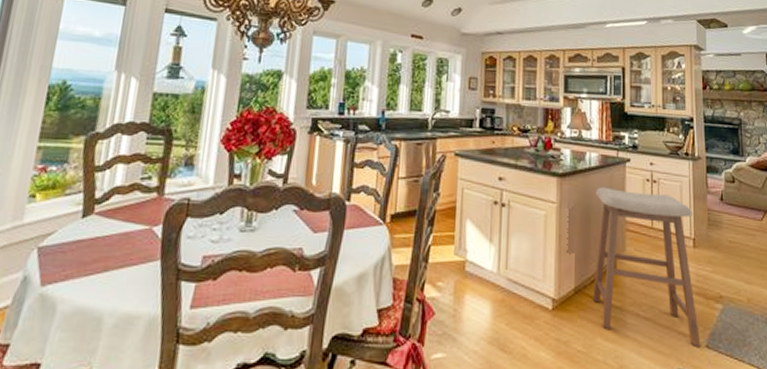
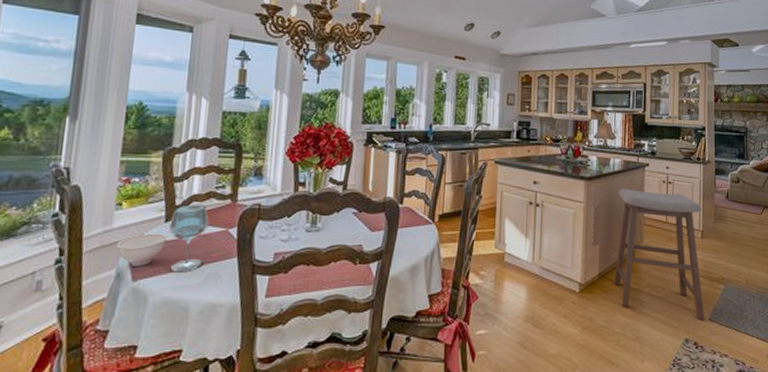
bowl: none [25,230,85,269] -> present [116,233,168,266]
wine glass: none [84,198,132,277] -> present [169,204,209,273]

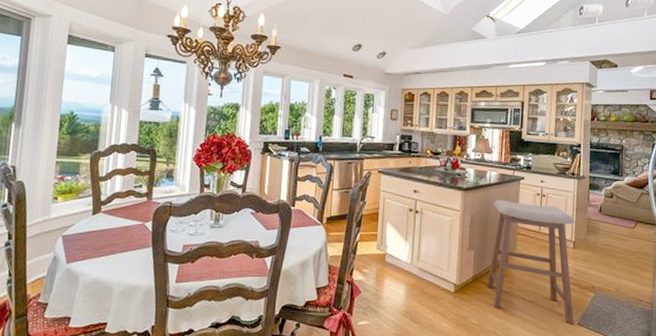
bowl: present [116,233,168,266] -> none [53,223,95,251]
wine glass: present [169,204,209,273] -> none [96,200,129,258]

